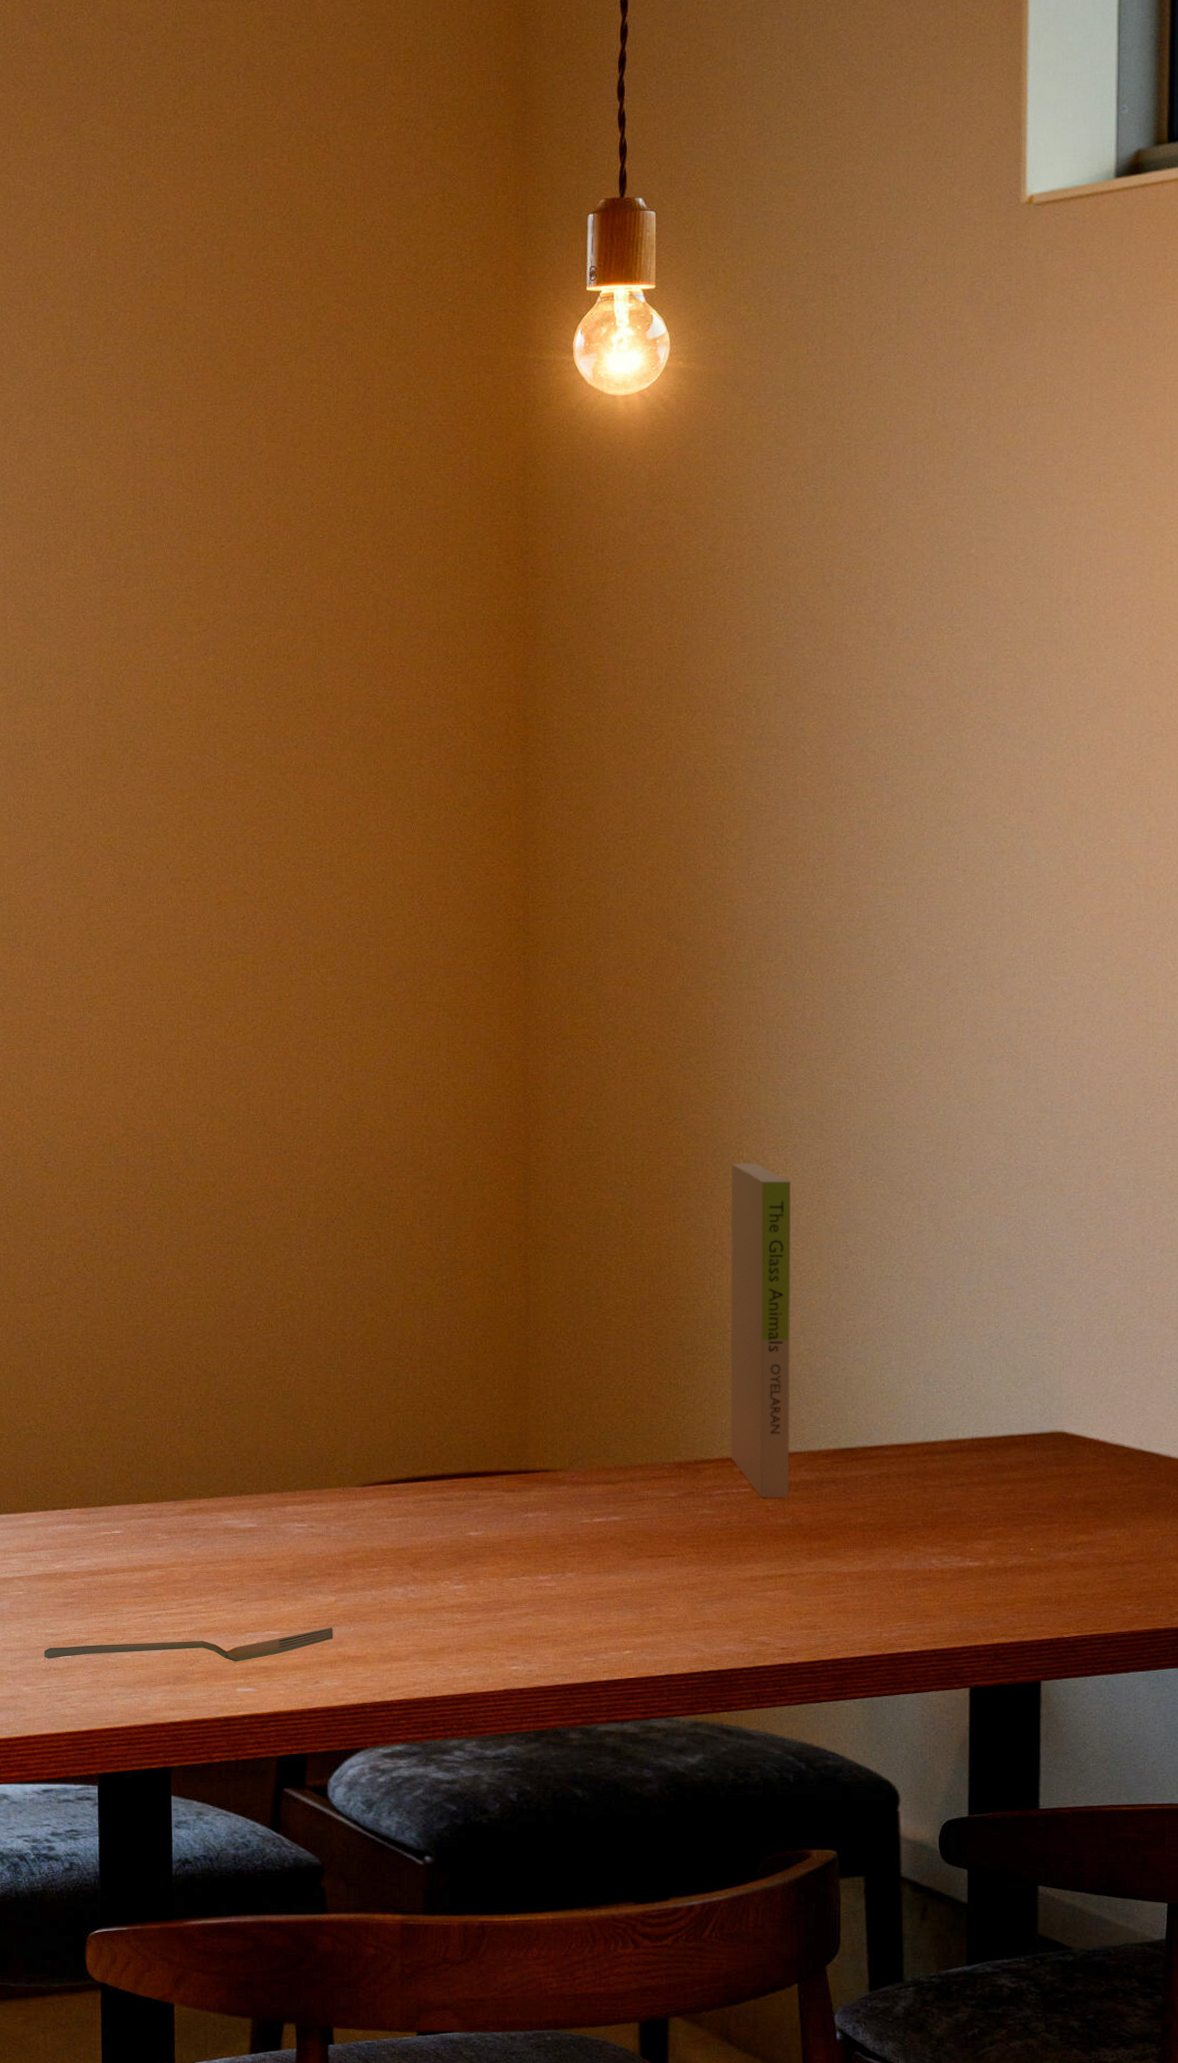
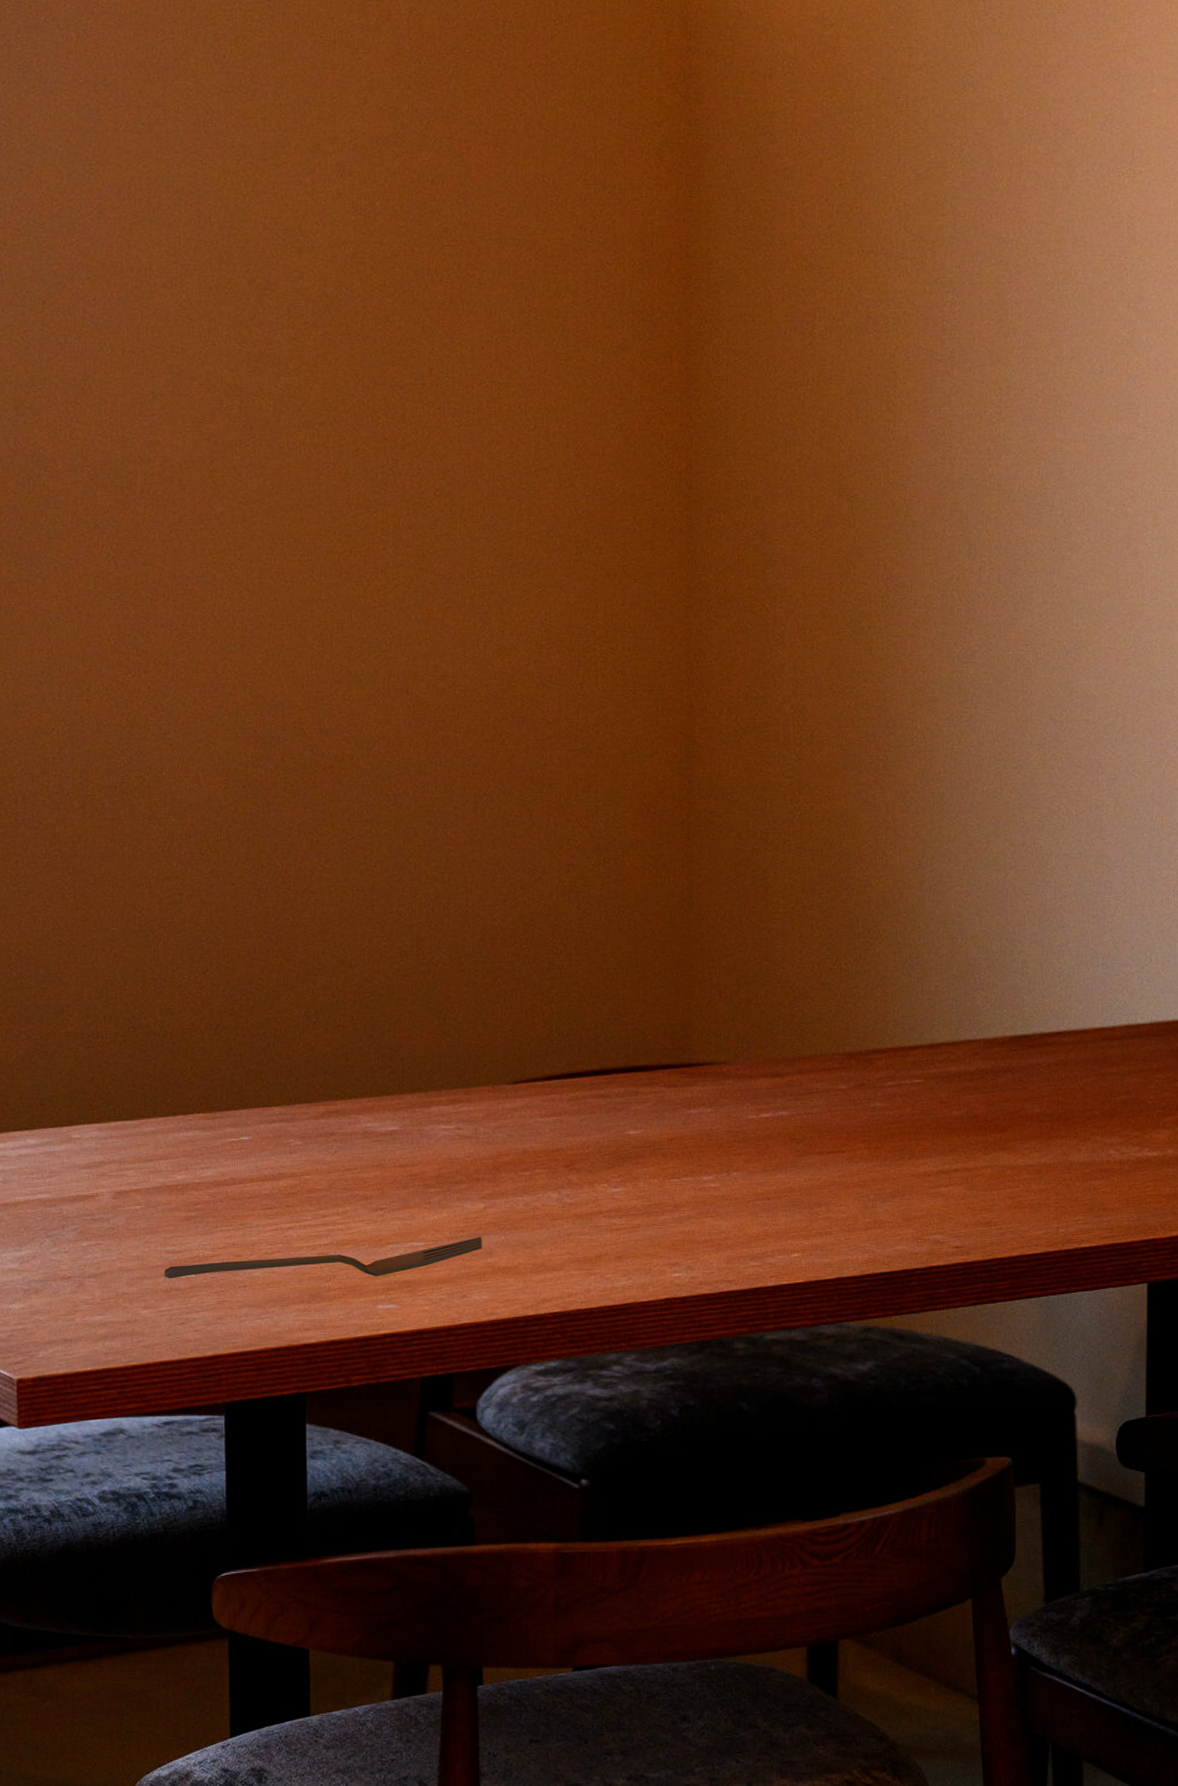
book: present [730,1164,791,1497] -> none [904,735,966,1088]

